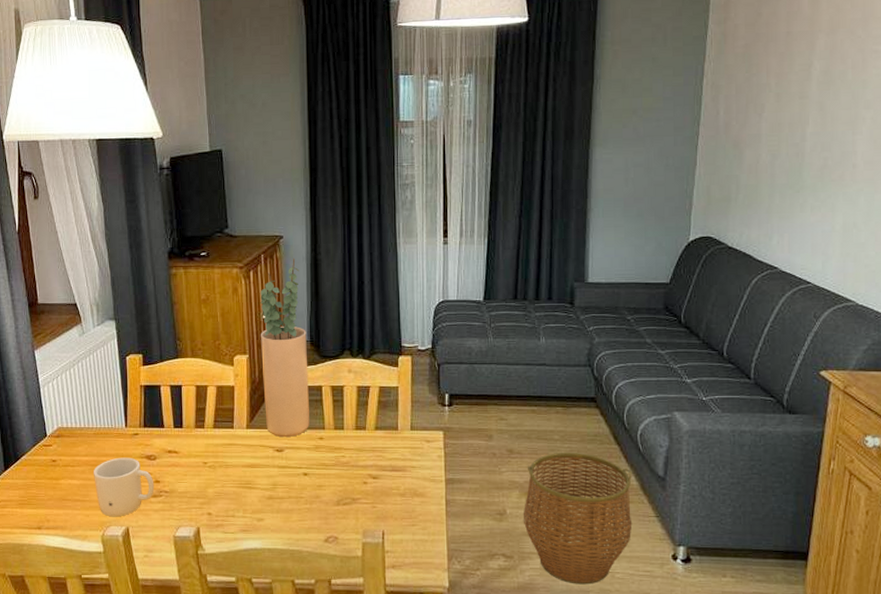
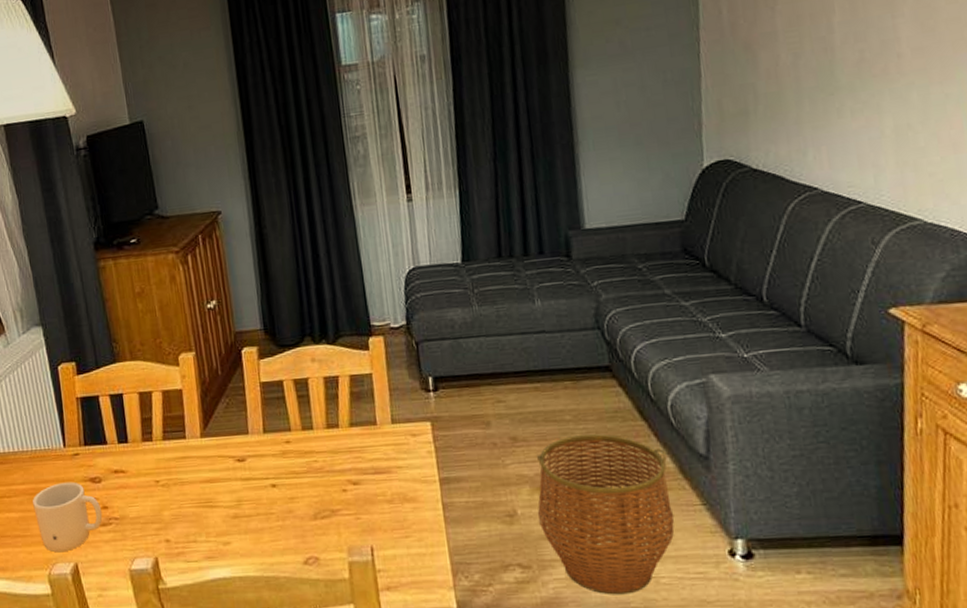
vase: present [260,258,309,437] -> none [201,235,273,444]

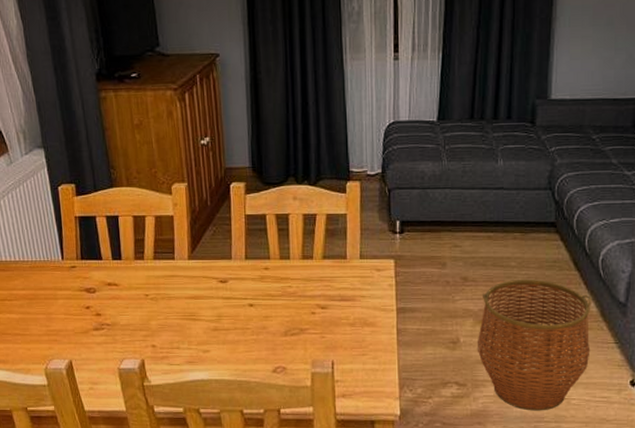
mug: present [32,481,103,553] -> none [31,290,96,351]

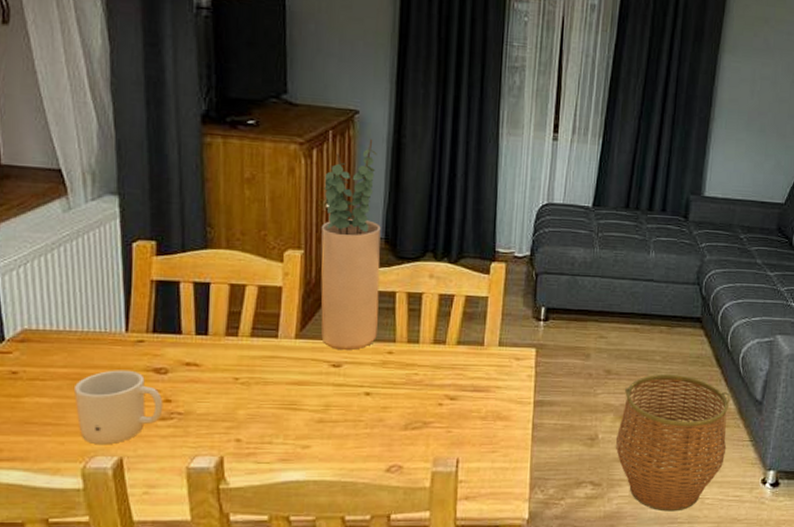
mug: none [31,290,96,351] -> present [73,370,163,445]
vase: none [197,78,254,267] -> present [320,138,381,350]

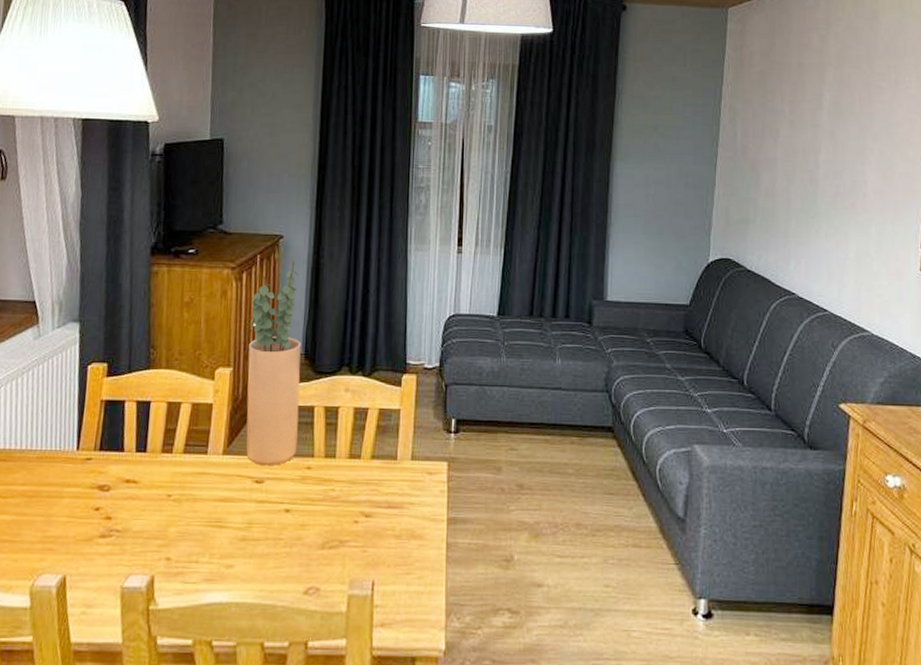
mug: present [73,370,163,445] -> none [29,487,105,563]
basket: present [615,374,731,512] -> none [531,489,651,646]

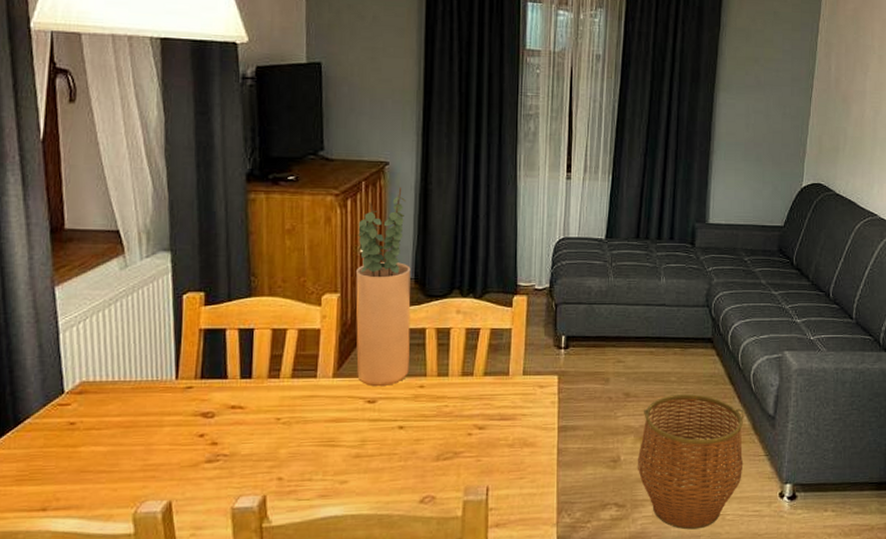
basket: none [531,489,651,646] -> present [637,394,744,530]

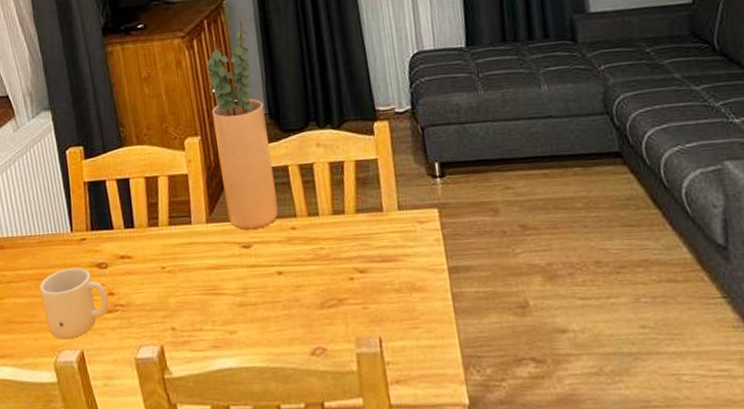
mug: none [126,415,210,490] -> present [39,267,109,340]
basket: present [637,394,744,530] -> none [548,222,694,393]

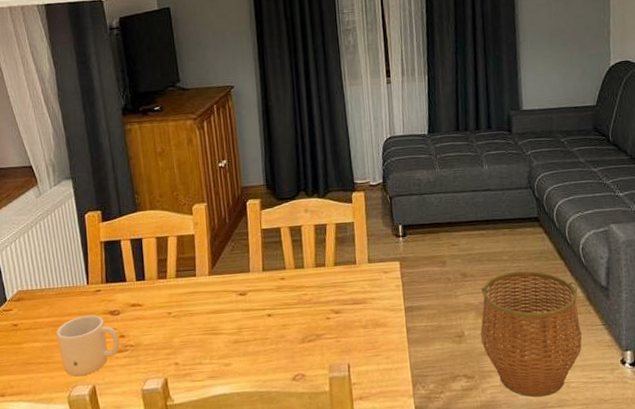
vase: present [206,20,278,230] -> none [215,106,271,281]
basket: none [548,222,694,393] -> present [480,270,582,397]

